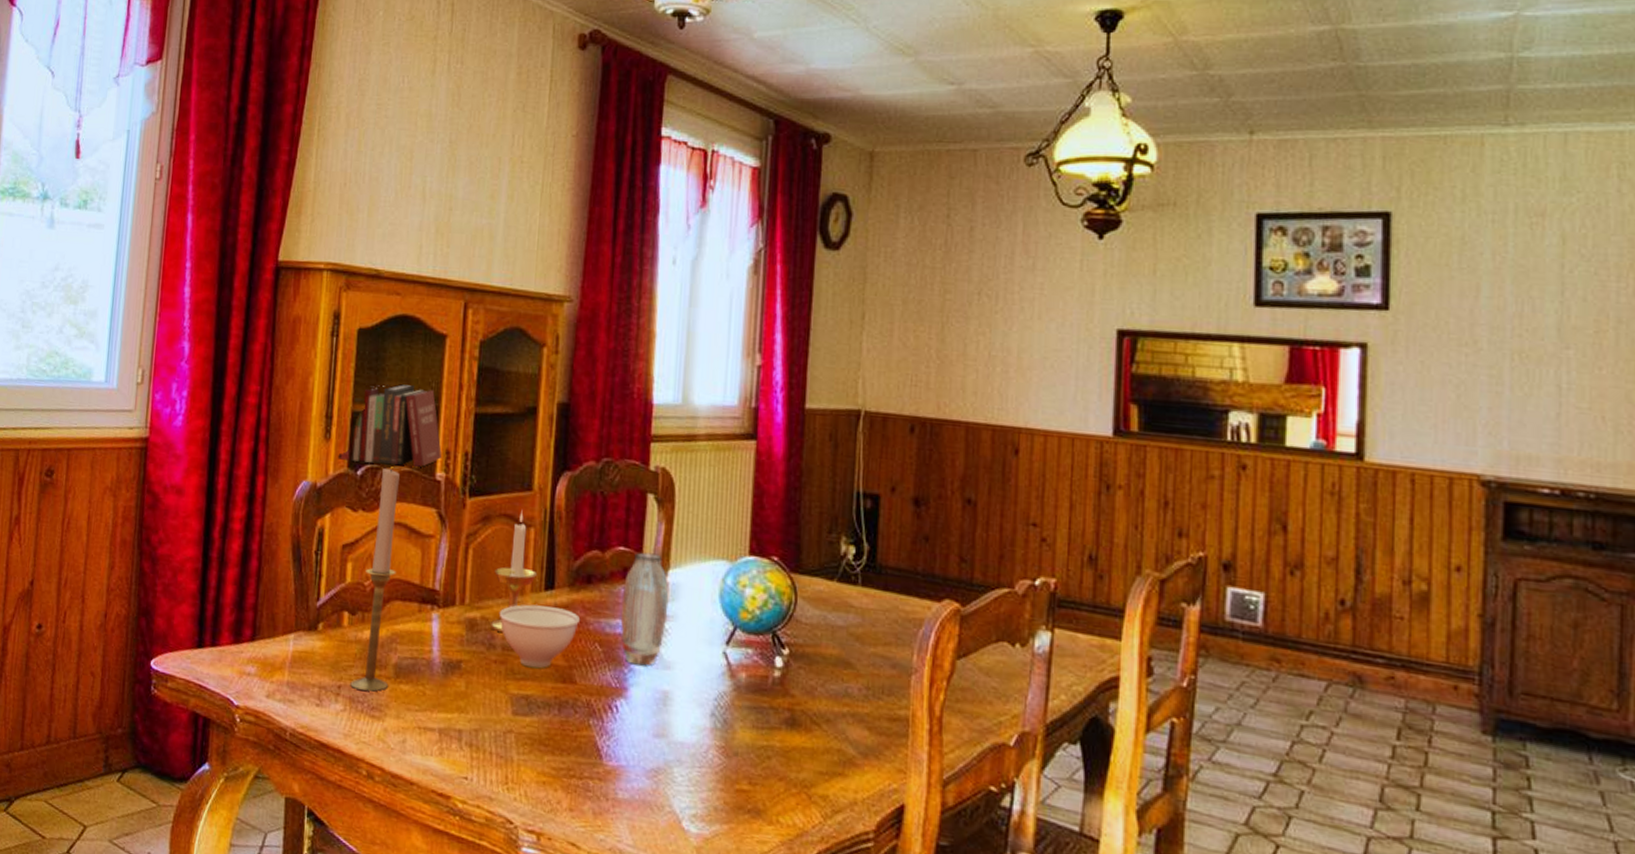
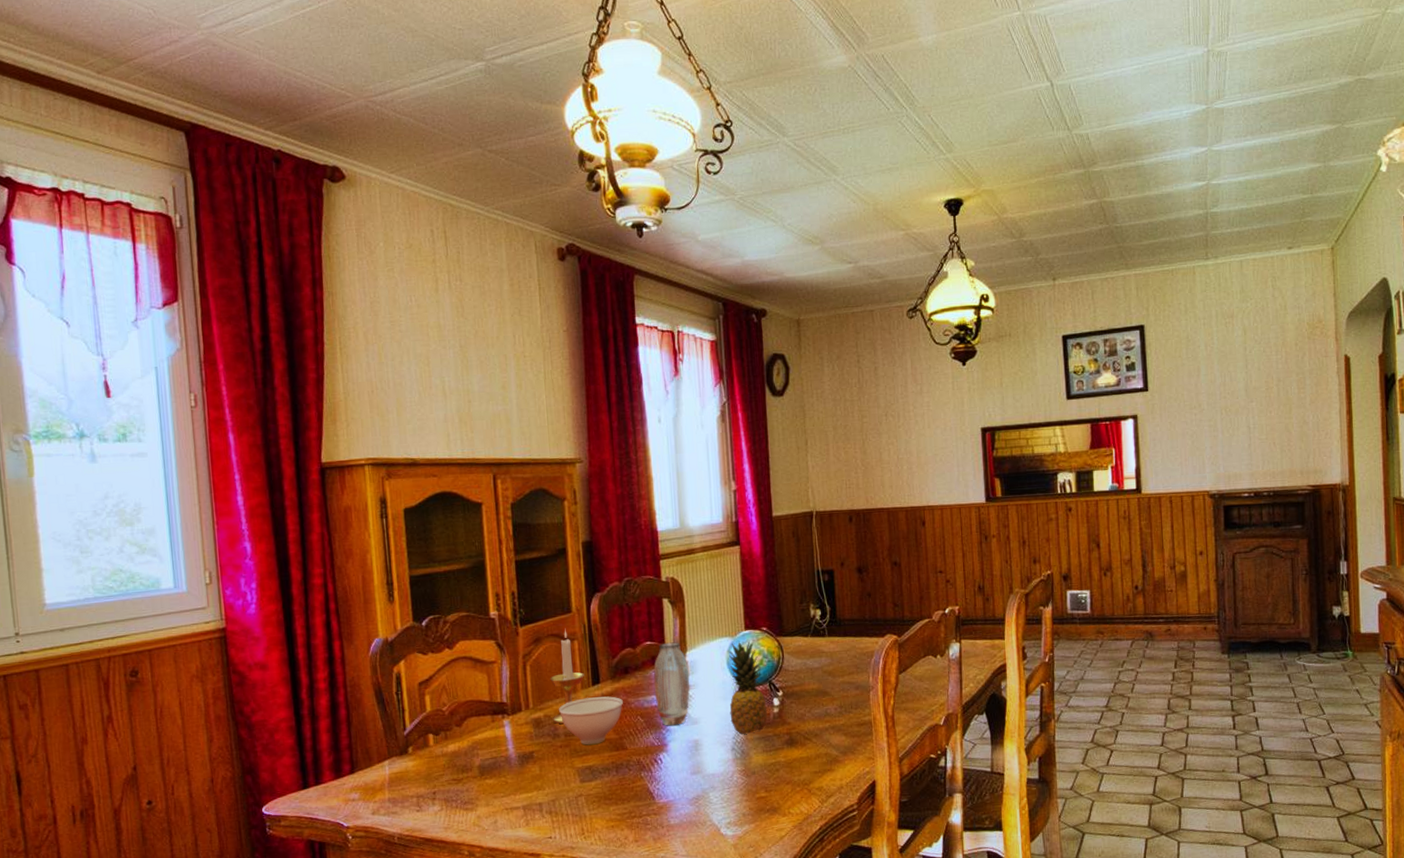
books: present [338,384,443,468] -> none [403,547,493,616]
candlestick: present [350,466,400,692] -> none [442,614,476,792]
fruit: none [714,570,766,698] -> present [729,640,768,734]

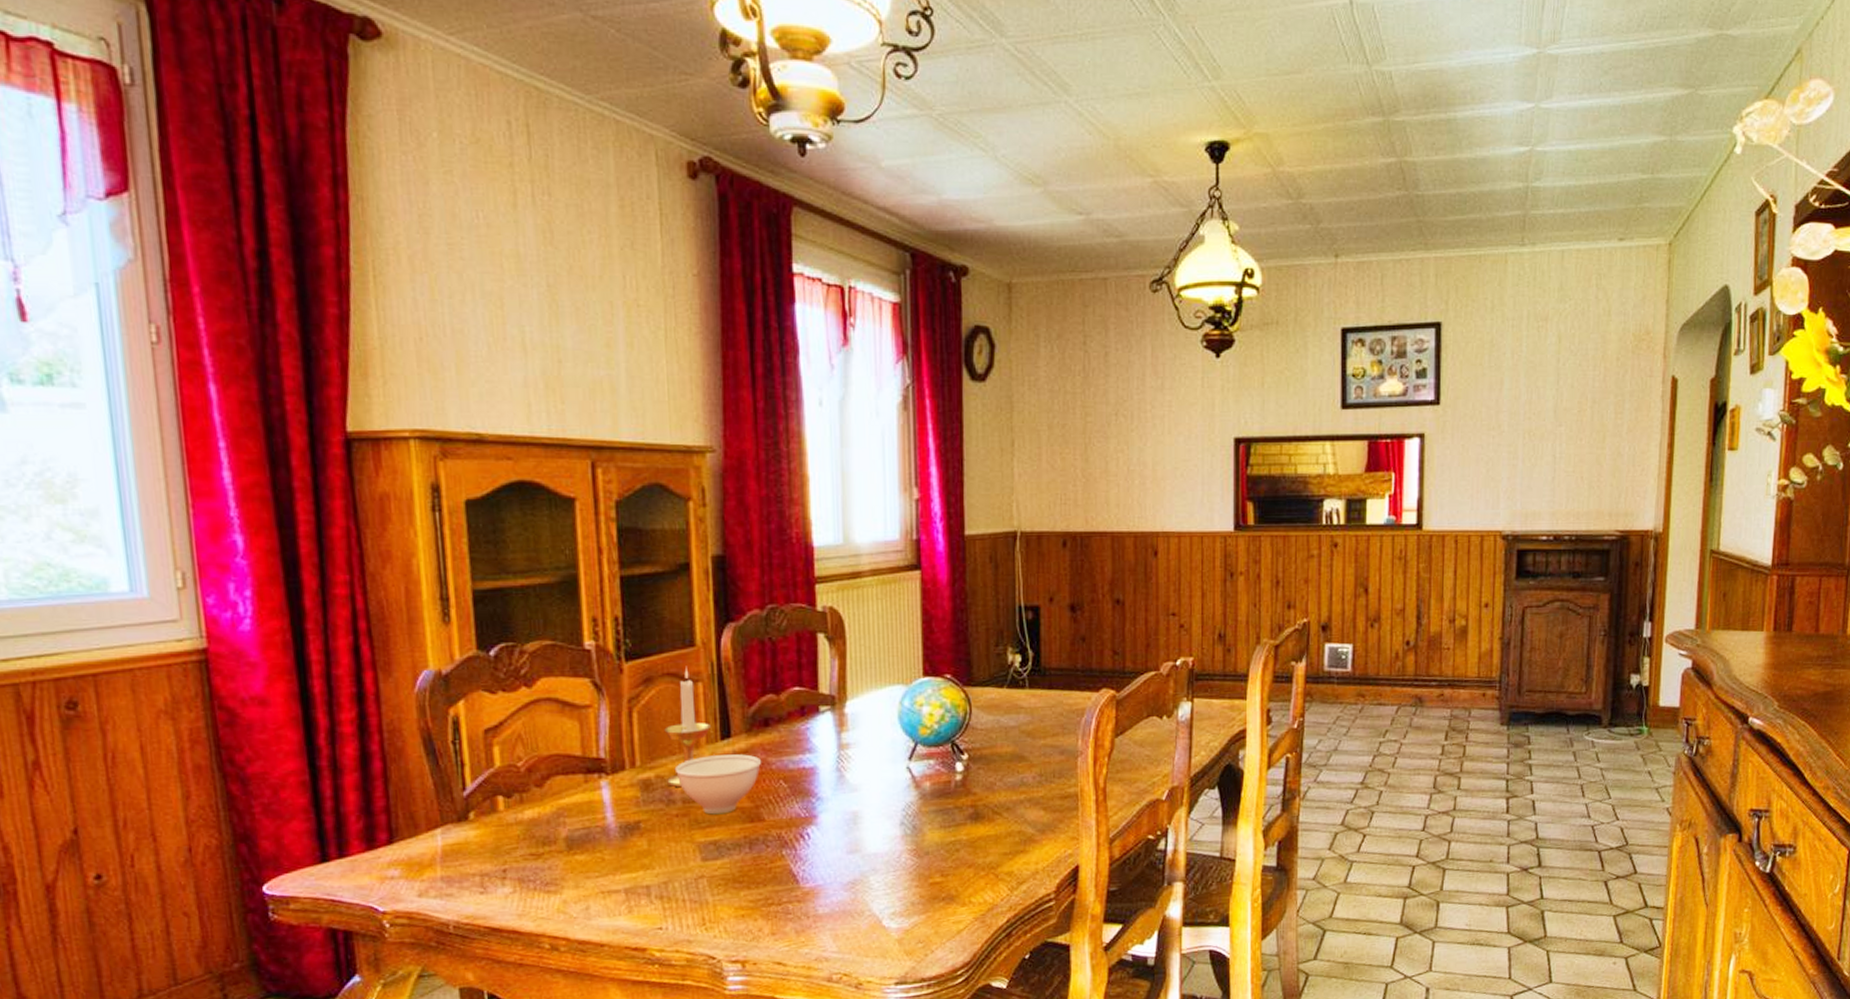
vase: present [653,642,690,726] -> none [801,688,850,793]
fruit: present [729,640,768,734] -> none [899,690,948,806]

